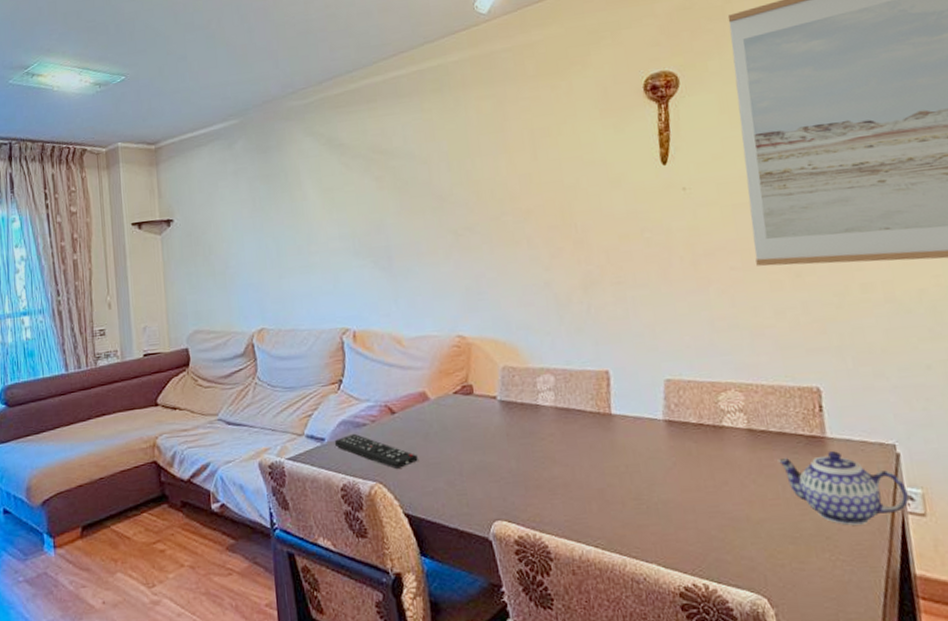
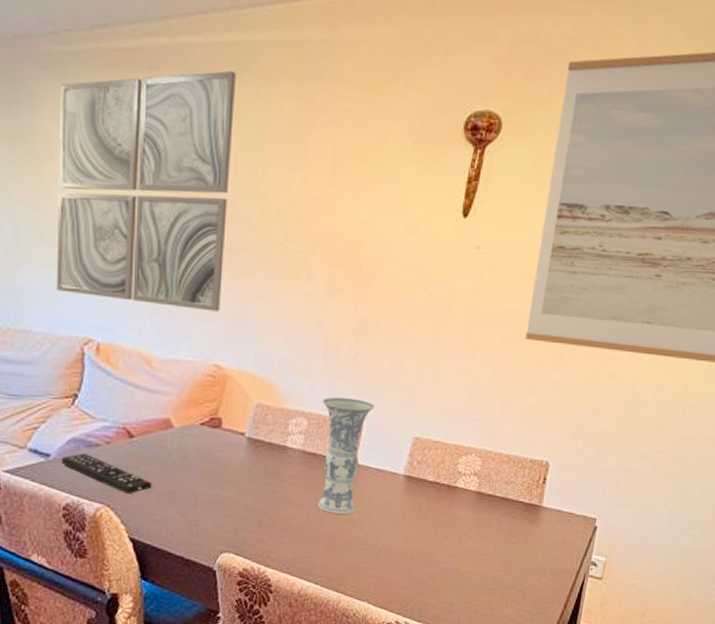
wall art: none [302,89,455,292] -> present [56,70,236,312]
vase: none [564,348,622,470] -> present [318,397,375,515]
teapot: present [777,451,909,526] -> none [495,519,594,582]

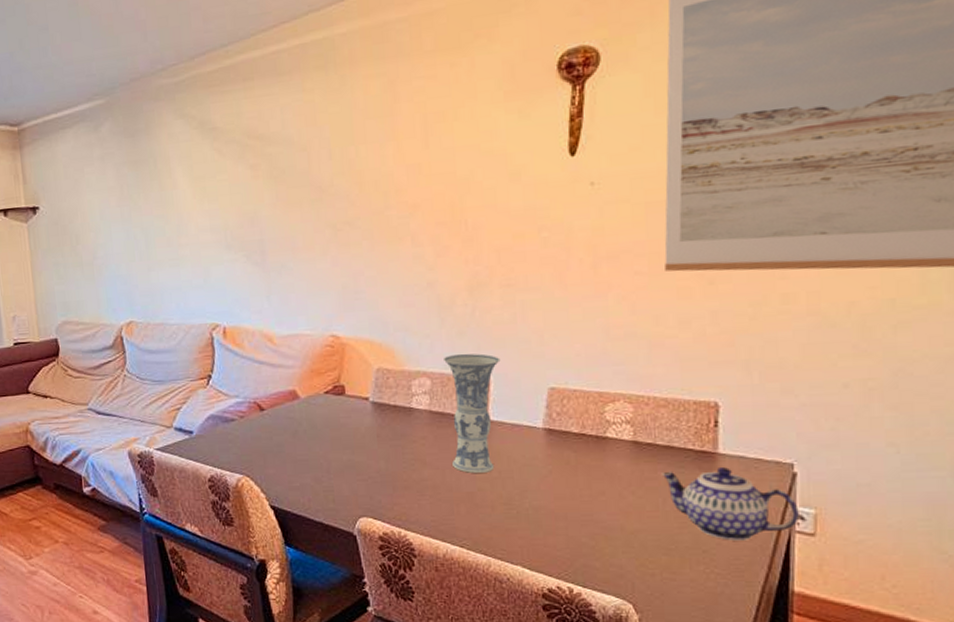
wall art: present [56,70,236,312] -> none [172,66,331,286]
remote control: present [61,453,152,495] -> none [202,428,286,465]
teapot: none [495,519,594,582] -> present [661,467,799,541]

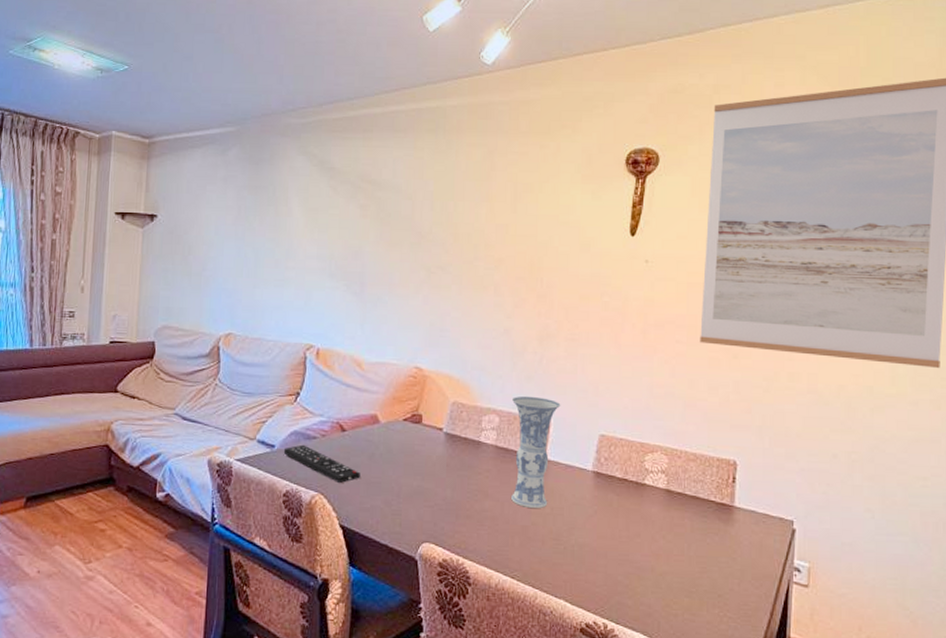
remote control: none [202,428,286,465] -> present [283,444,360,484]
teapot: present [661,467,799,541] -> none [688,519,796,588]

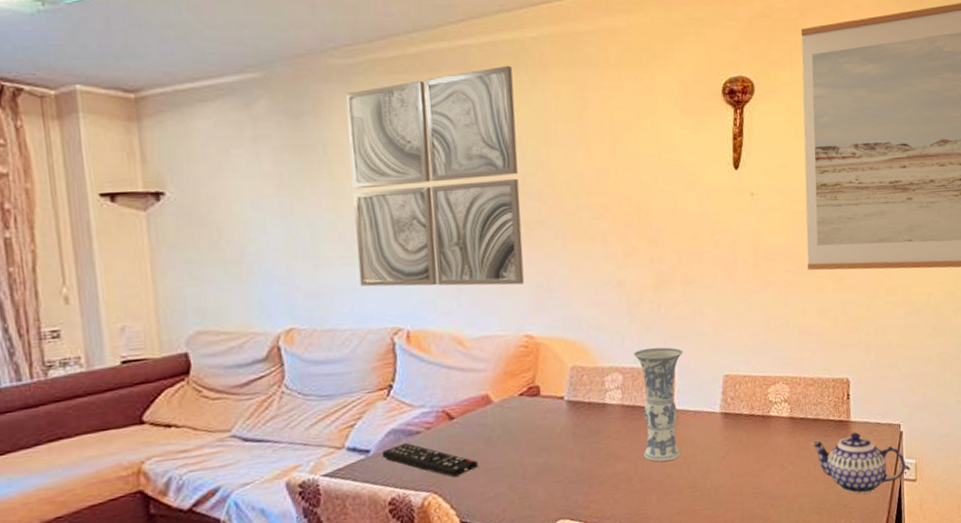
wall art: none [286,129,431,321] -> present [346,65,525,287]
teapot: none [688,519,796,588] -> present [812,432,906,495]

